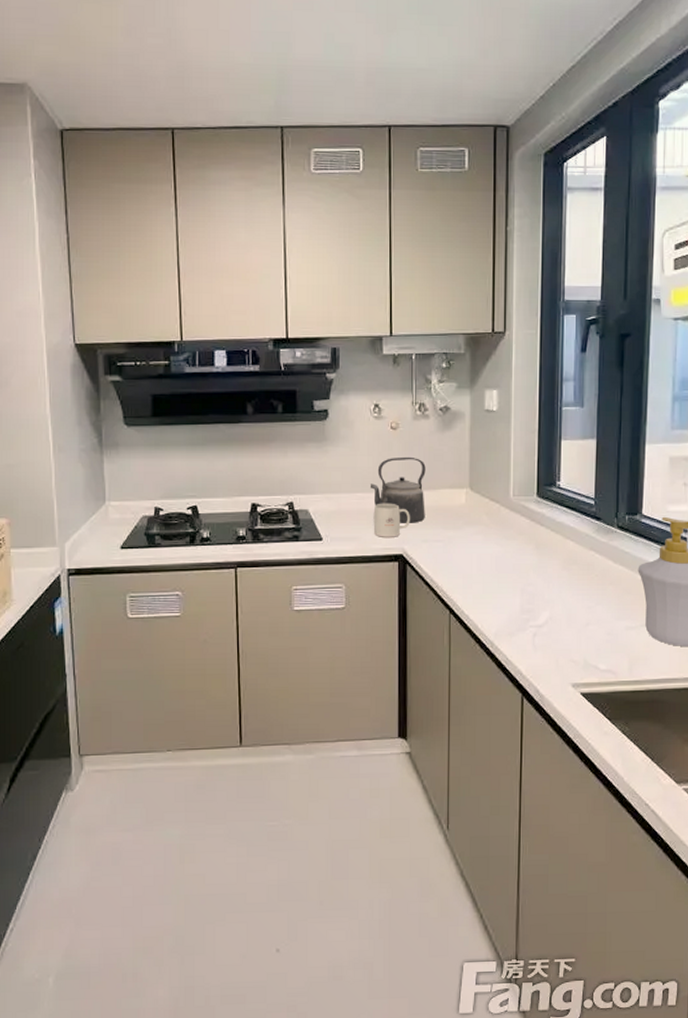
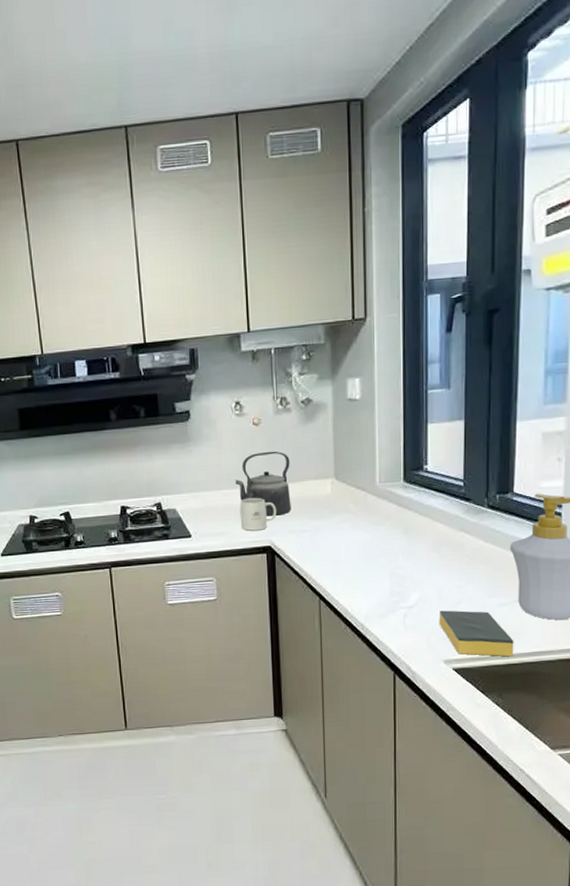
sponge: none [568,631,641,683] -> present [439,610,514,657]

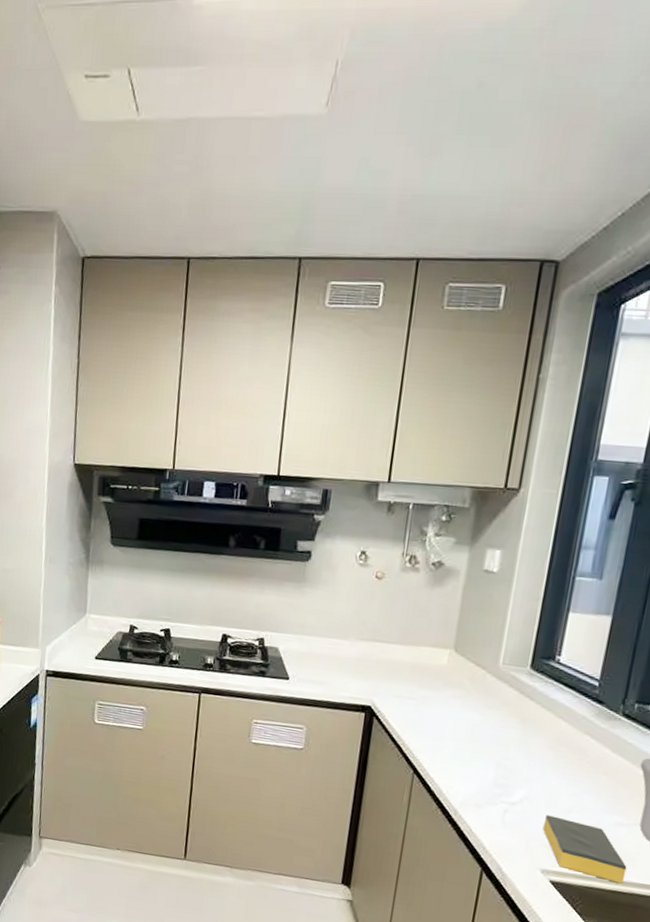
kettle: present [235,451,291,516] -> none [345,607,409,677]
mug: present [239,497,276,531] -> none [343,651,385,688]

